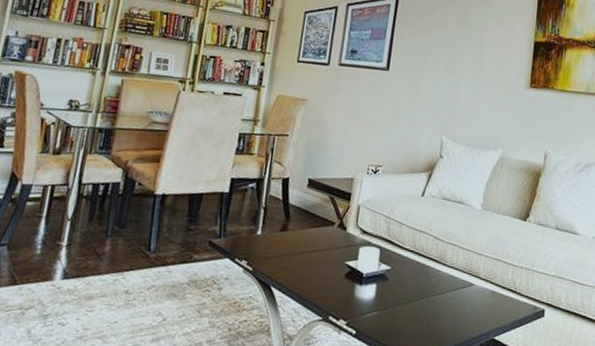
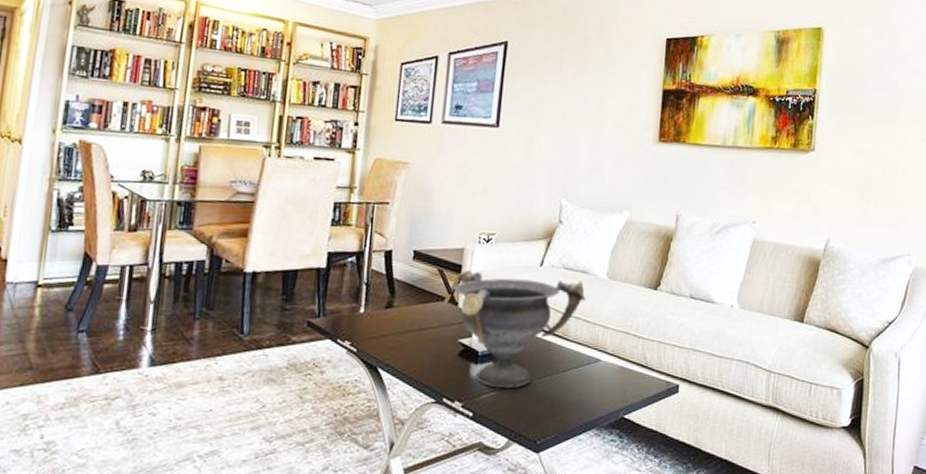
decorative bowl: none [343,197,462,309] -> present [453,269,586,389]

